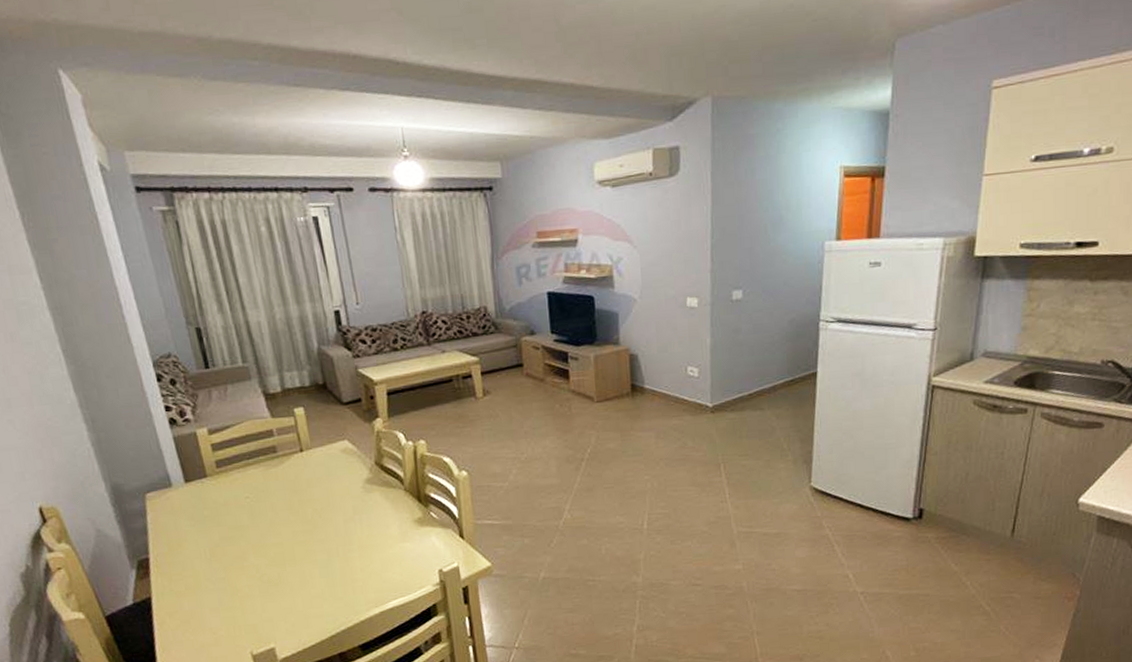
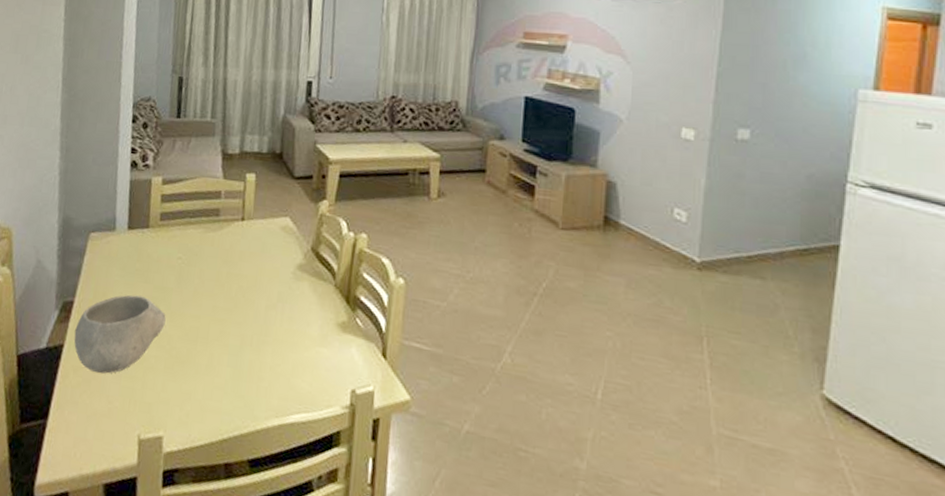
bowl: none [158,538,250,613] -> present [74,294,166,374]

